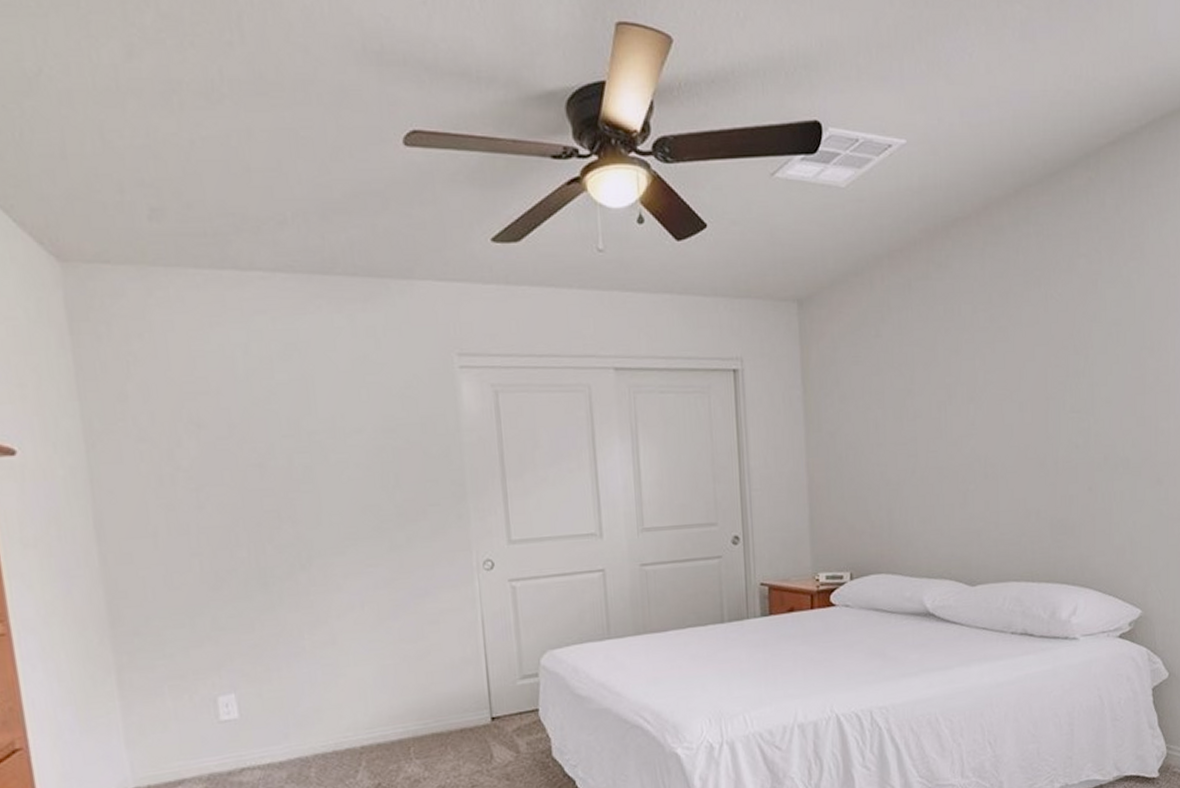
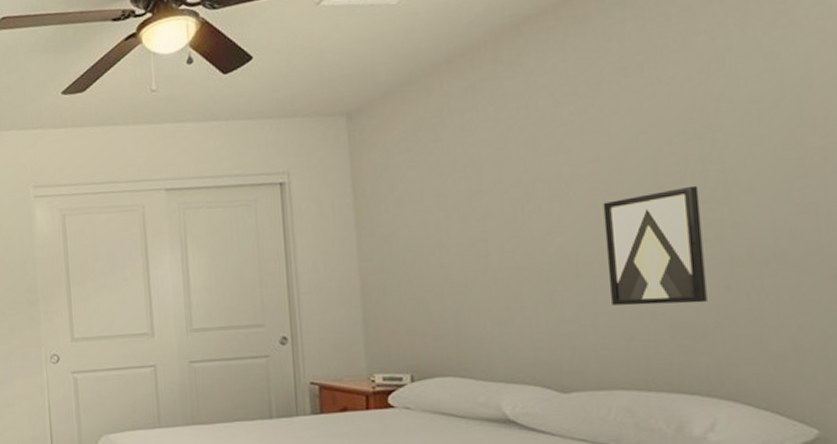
wall art: none [1007,396,1076,505] -> present [603,185,707,306]

